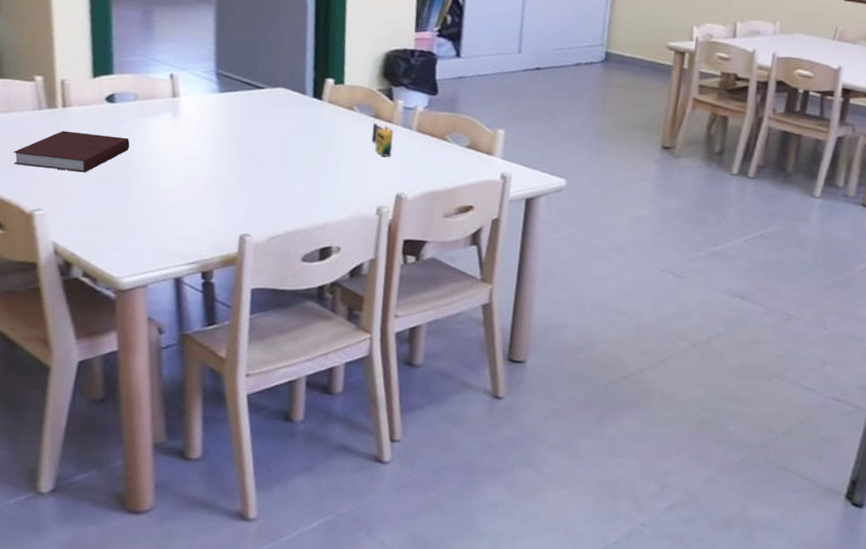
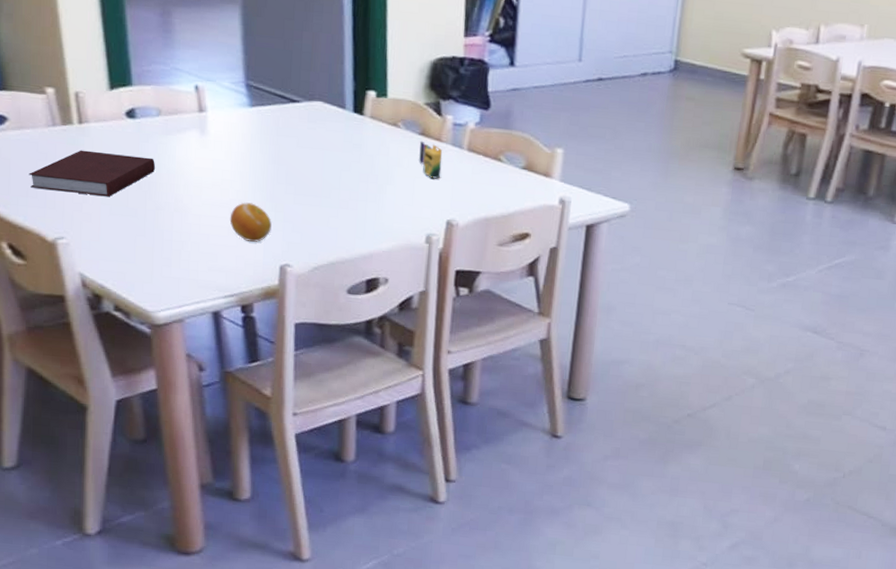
fruit: none [195,177,234,214] -> present [229,202,272,242]

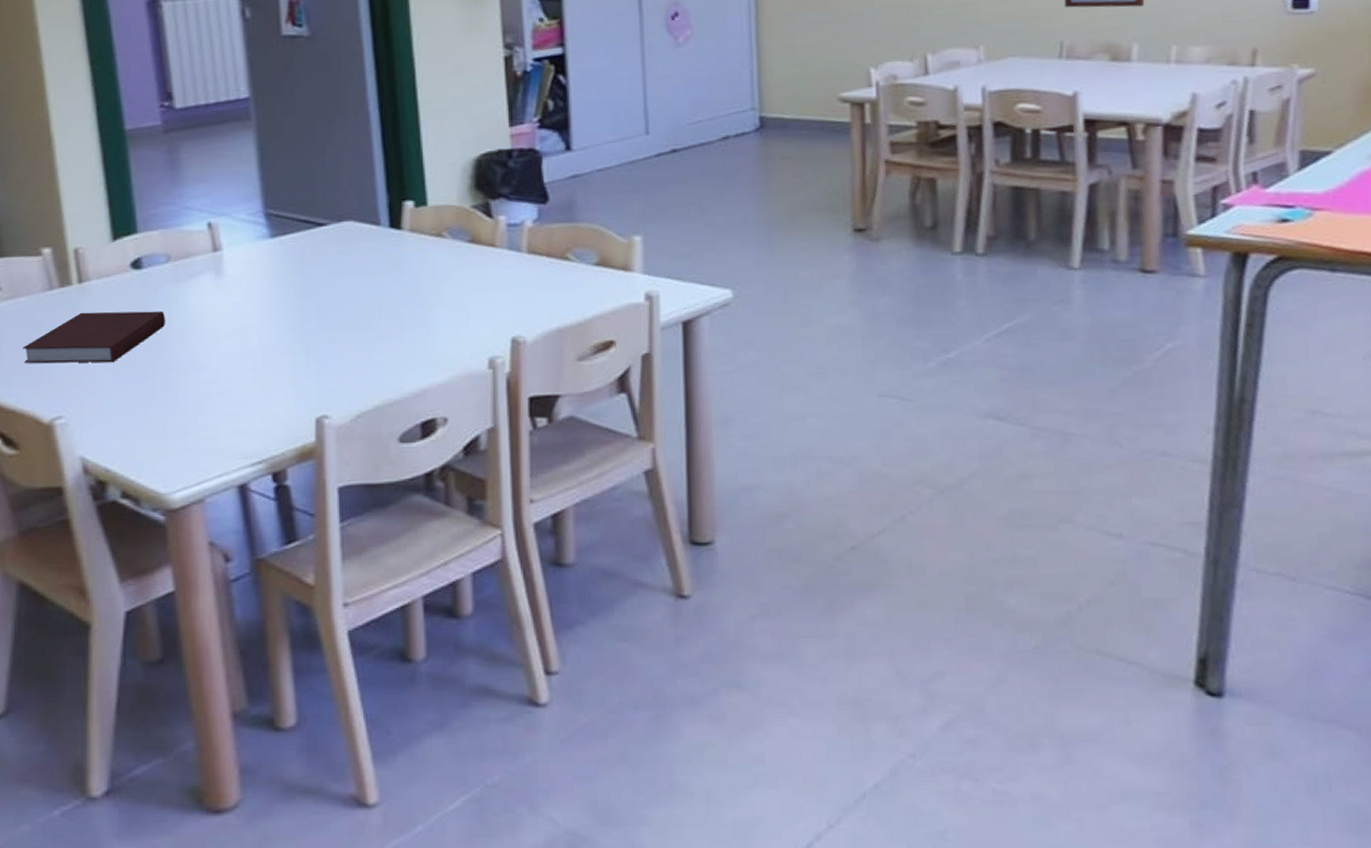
fruit: present [229,202,272,242] -> none [253,347,303,394]
crayon: present [419,140,443,179] -> none [471,249,499,291]

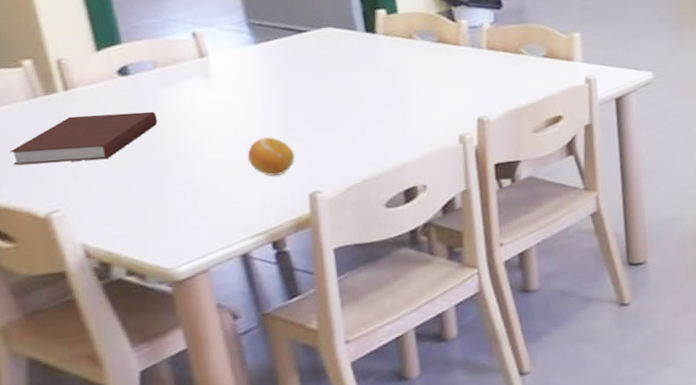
fruit: none [253,347,303,394] -> present [247,137,295,176]

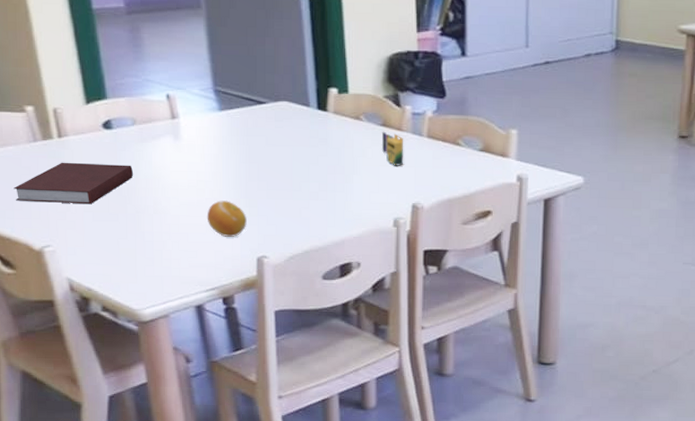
crayon: none [438,47,465,81] -> present [382,131,404,166]

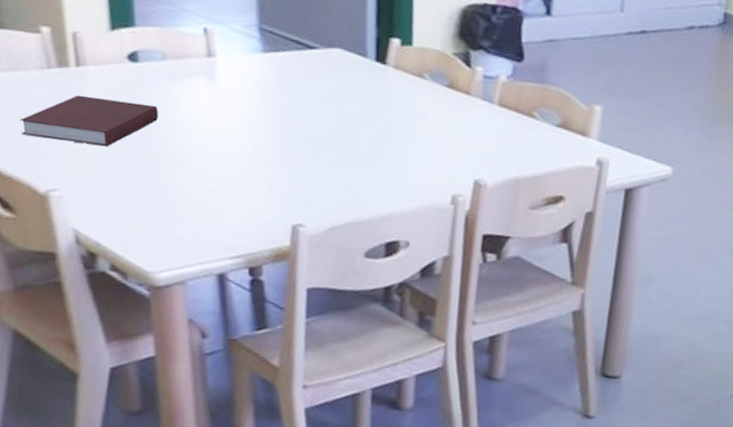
fruit: present [206,200,247,237] -> none [238,155,284,199]
crayon: present [382,131,404,166] -> none [445,93,472,135]

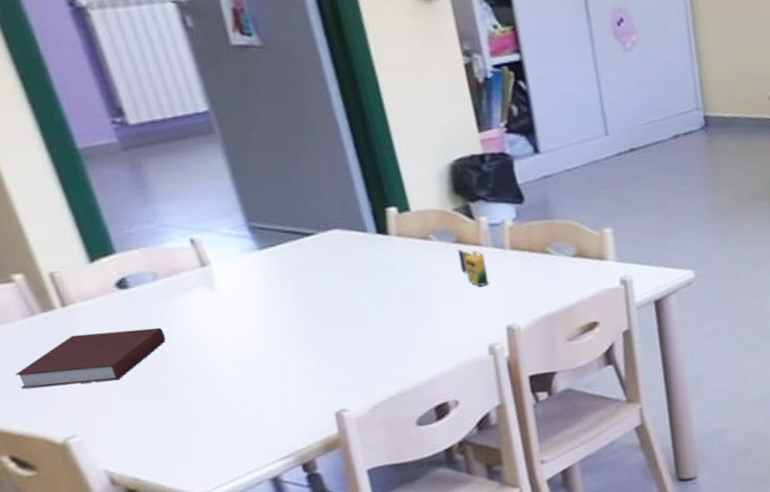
crayon: none [445,93,472,135] -> present [458,249,489,286]

